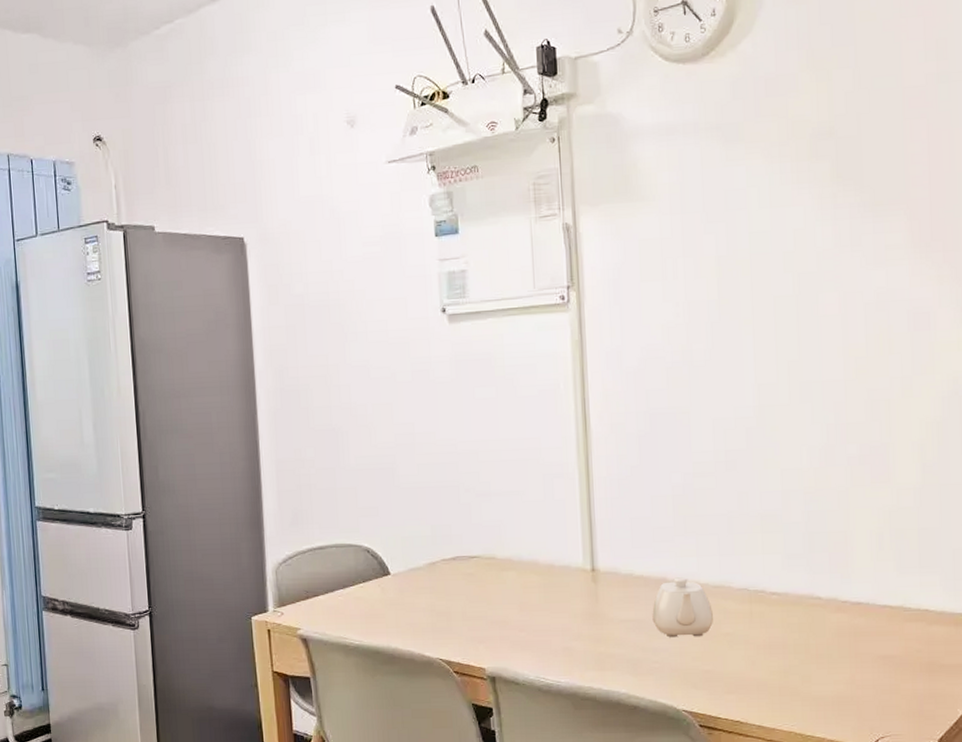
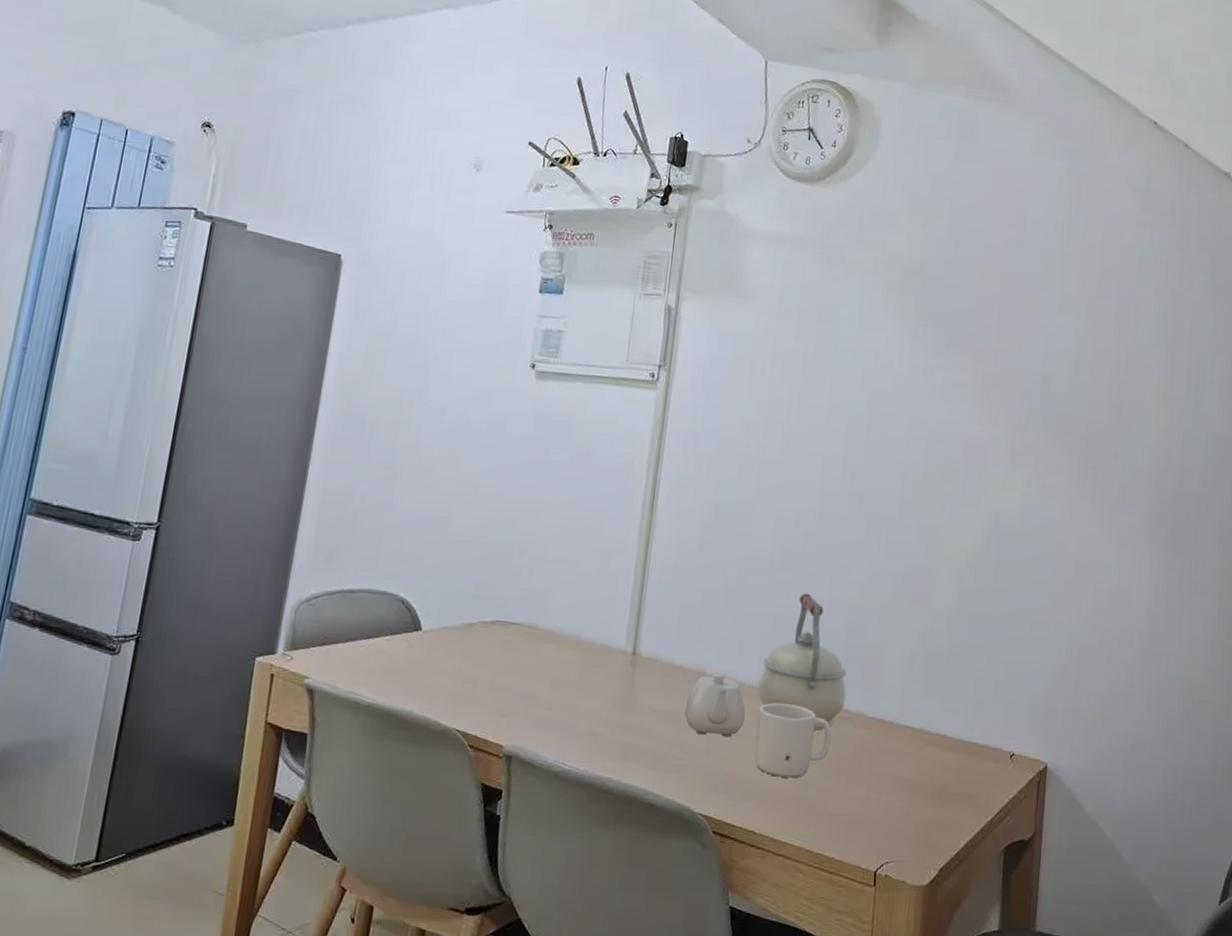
kettle: none [722,488,816,620] -> present [758,593,847,730]
mug: none [726,598,807,668] -> present [755,703,832,778]

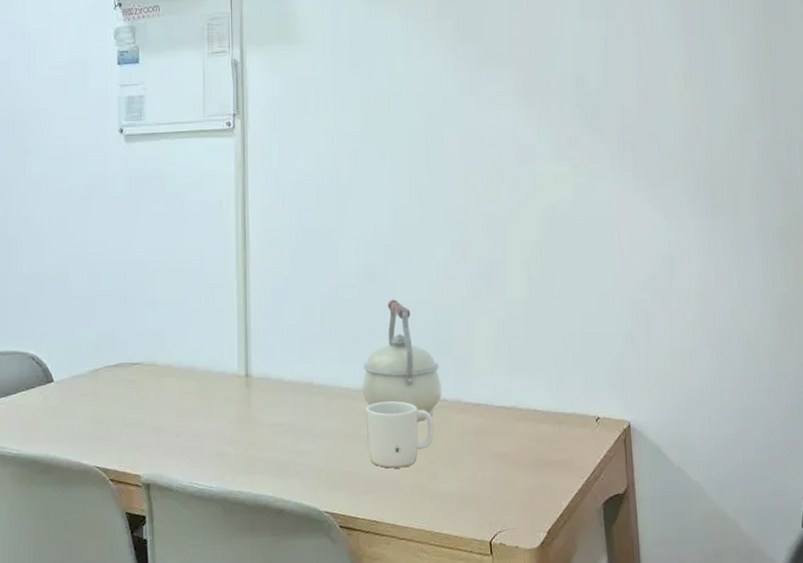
teapot: present [684,672,745,738] -> none [299,382,354,440]

